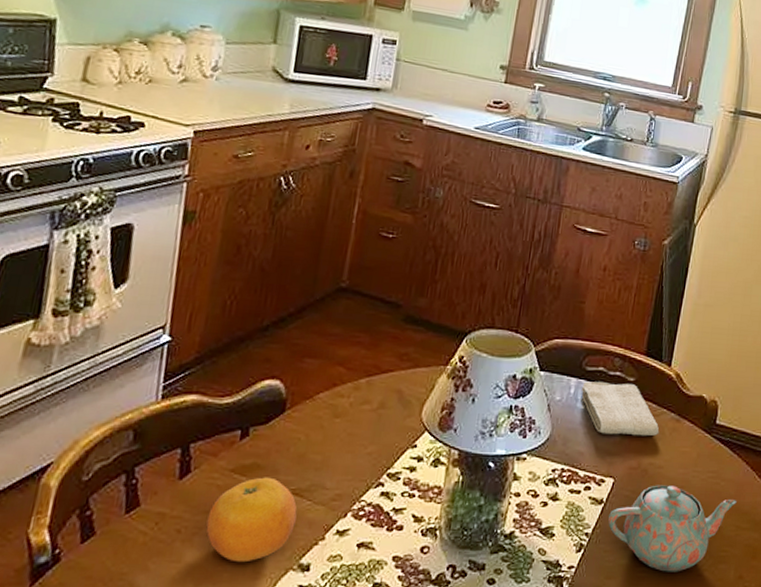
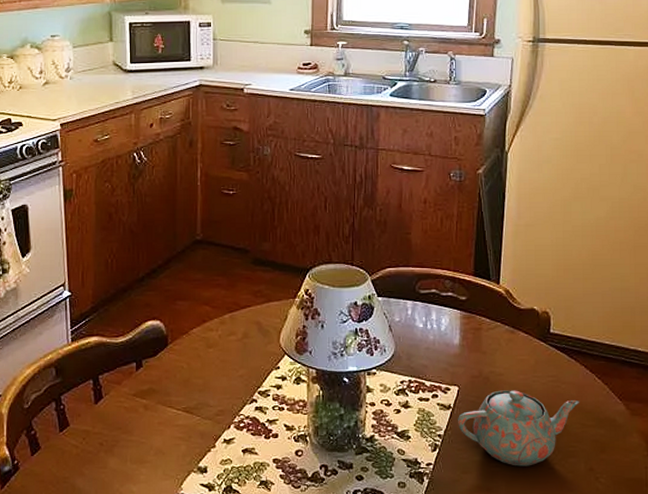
fruit: present [206,477,297,563] -> none [121,399,190,467]
washcloth: present [581,381,659,437] -> none [417,302,496,348]

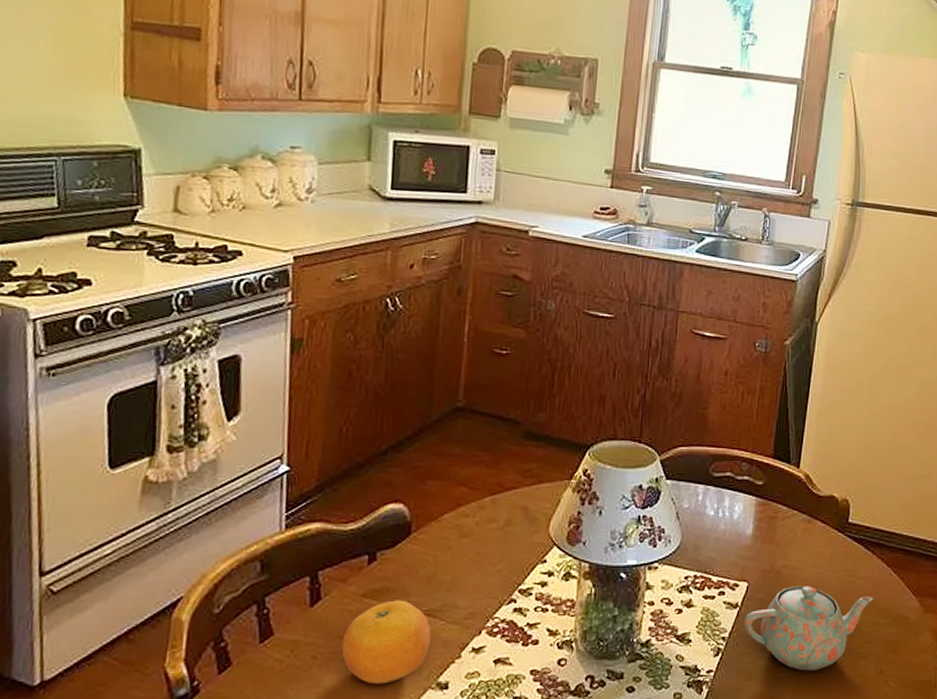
fruit: none [121,399,190,467] -> present [341,600,431,685]

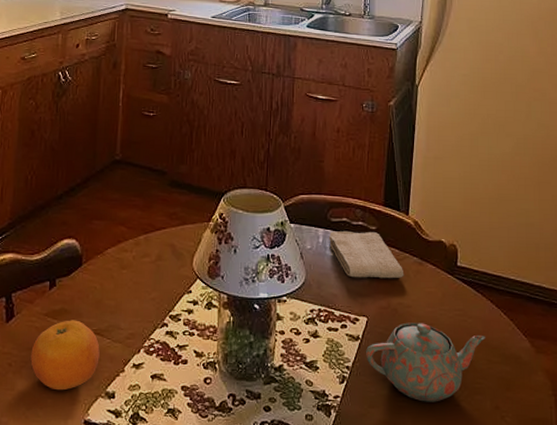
washcloth: none [709,486,791,539] -> present [328,230,405,279]

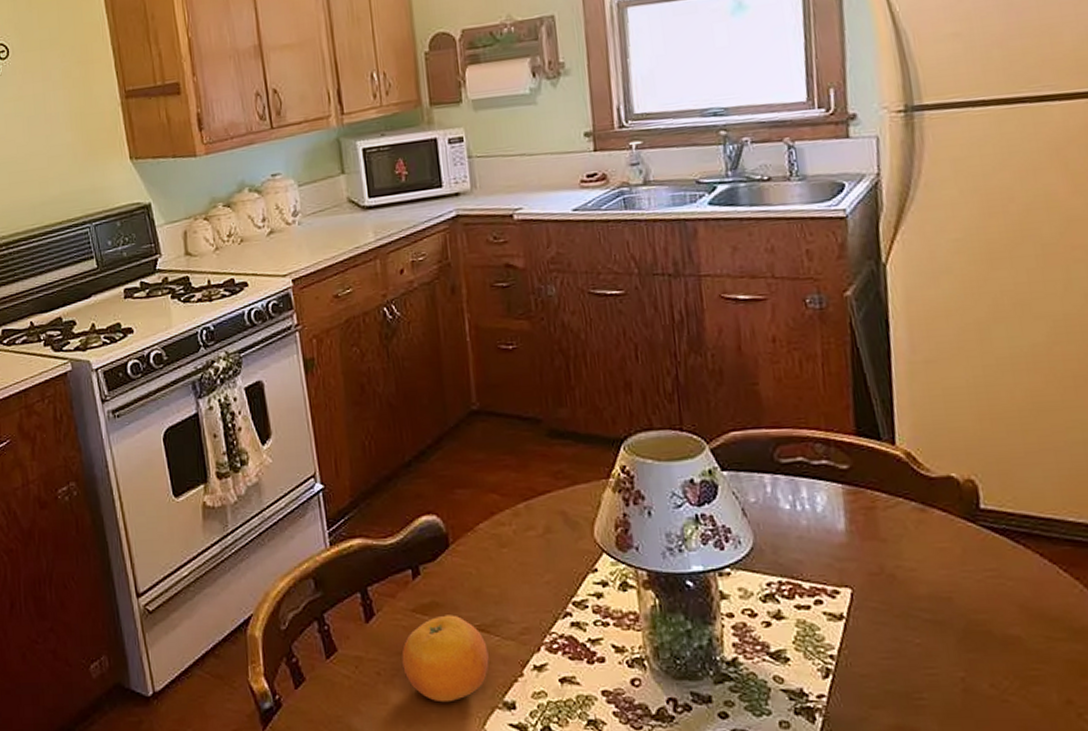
washcloth: present [328,230,405,279] -> none [779,472,900,537]
teapot: present [366,322,485,402] -> none [856,591,1038,699]

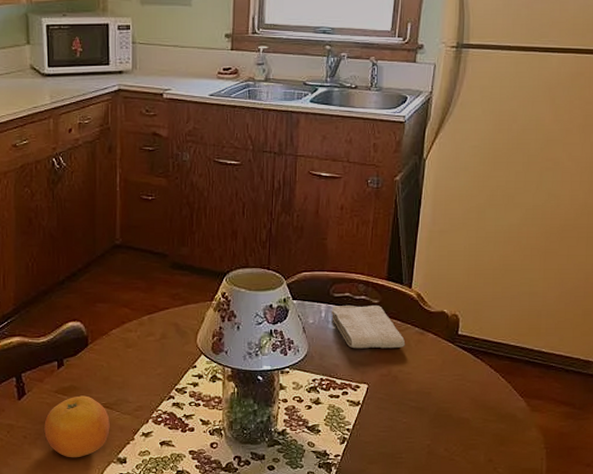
washcloth: none [779,472,900,537] -> present [331,305,406,349]

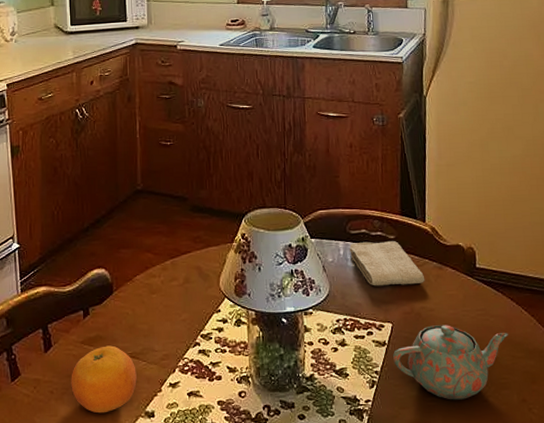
teapot: none [366,388,483,458] -> present [393,325,508,400]

